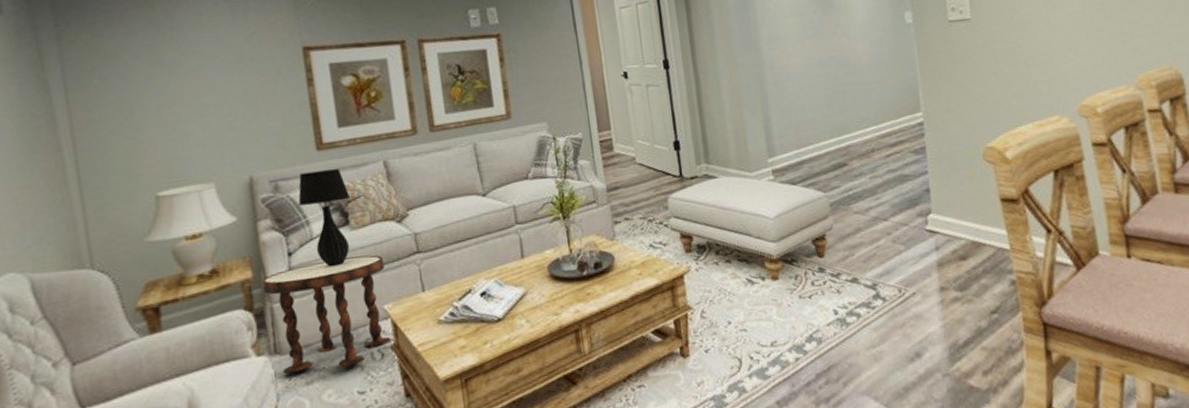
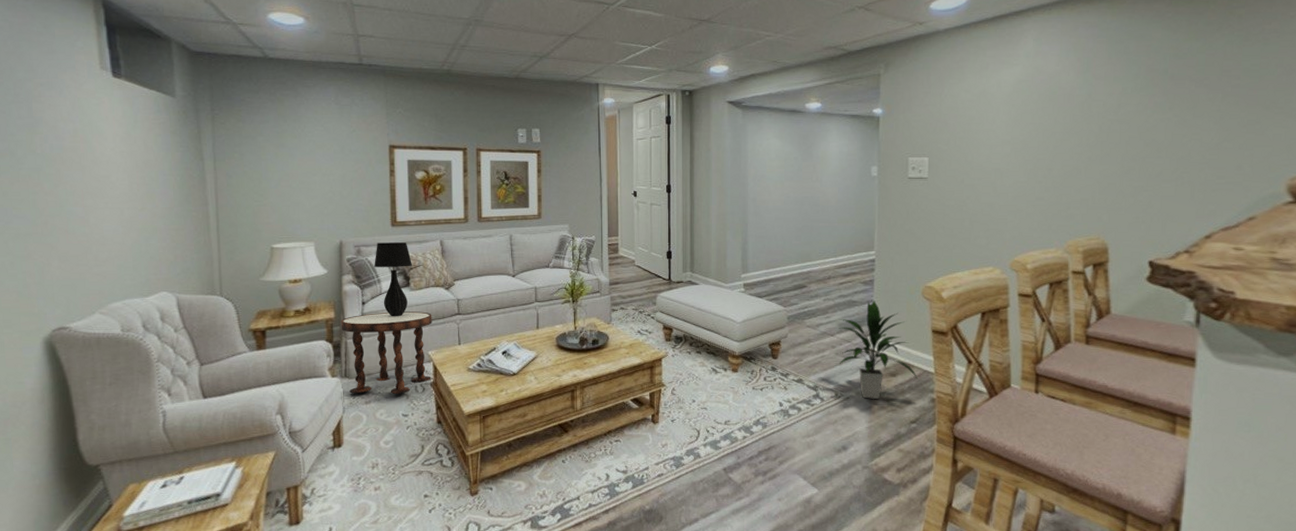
indoor plant: none [892,171,993,291] -> present [838,300,919,399]

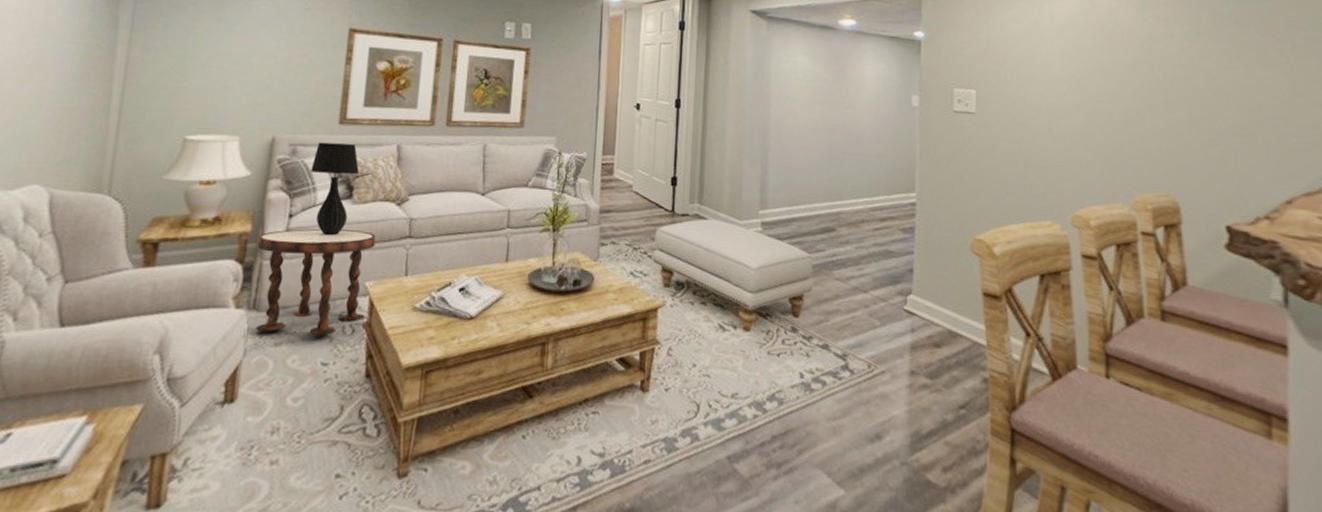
indoor plant: present [838,300,919,399] -> none [873,252,968,375]

